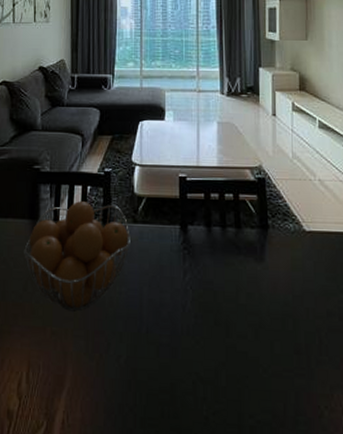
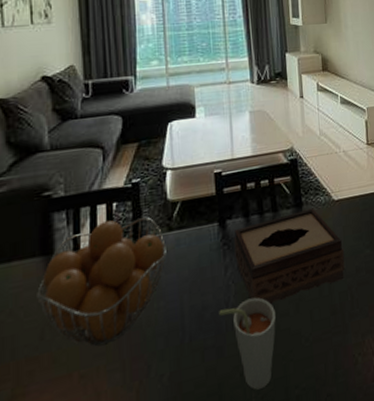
cup: none [175,309,232,404] -> present [219,297,276,390]
tissue box: none [194,233,314,322] -> present [234,208,345,305]

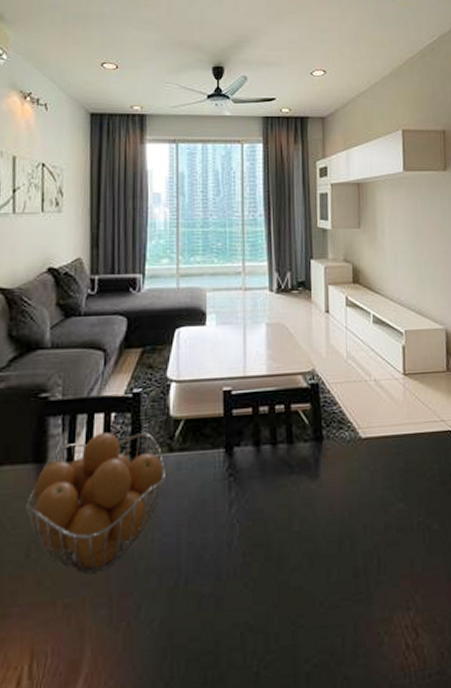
cup: present [219,297,276,390] -> none [220,543,285,656]
tissue box: present [234,208,345,305] -> none [241,444,371,555]

